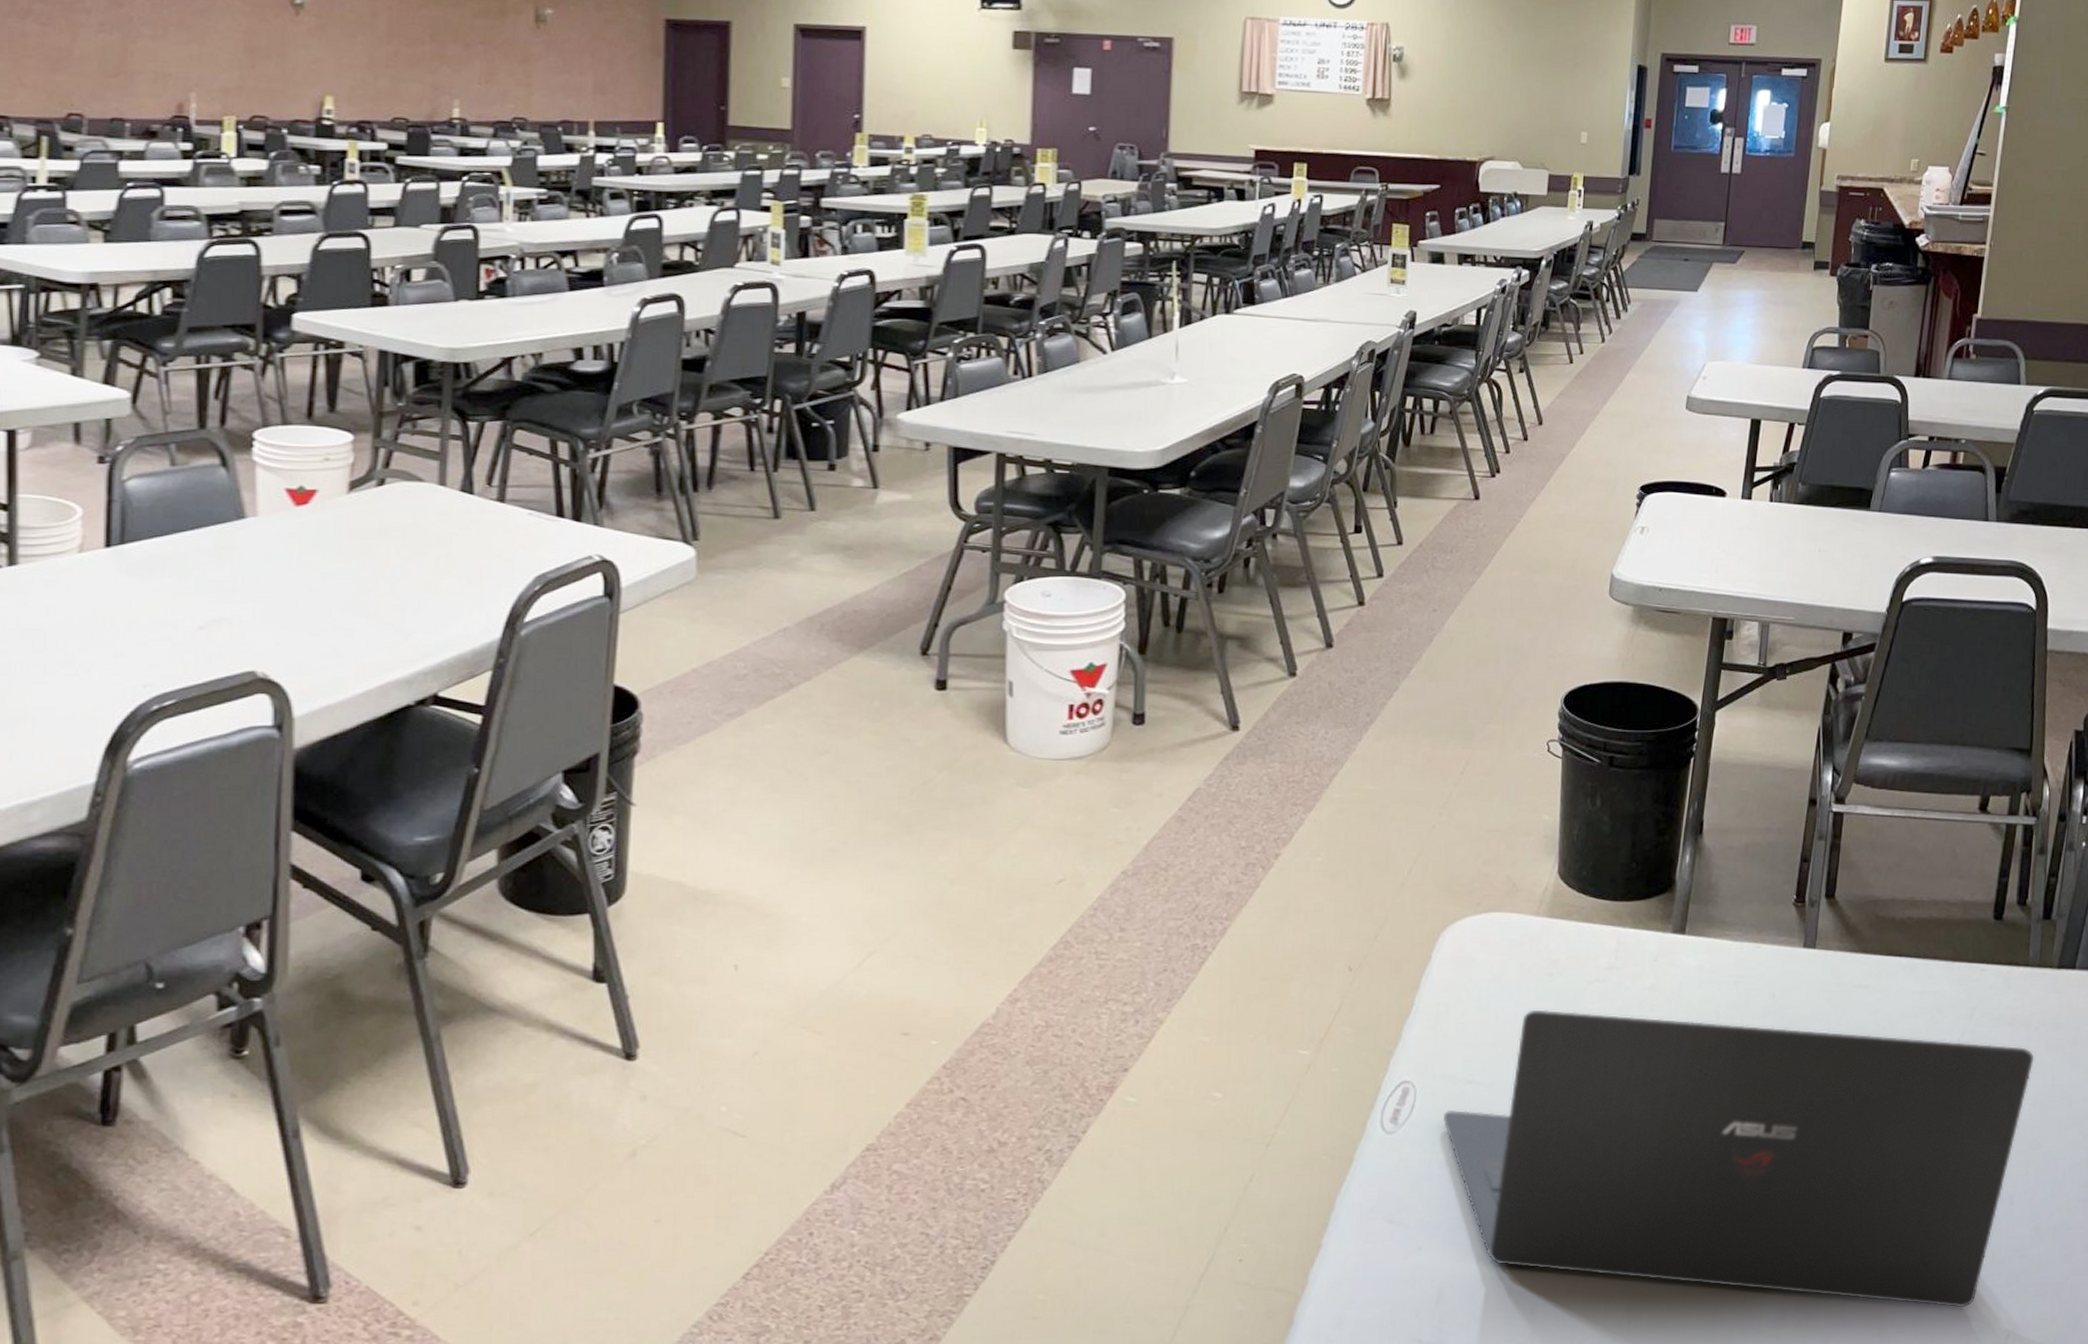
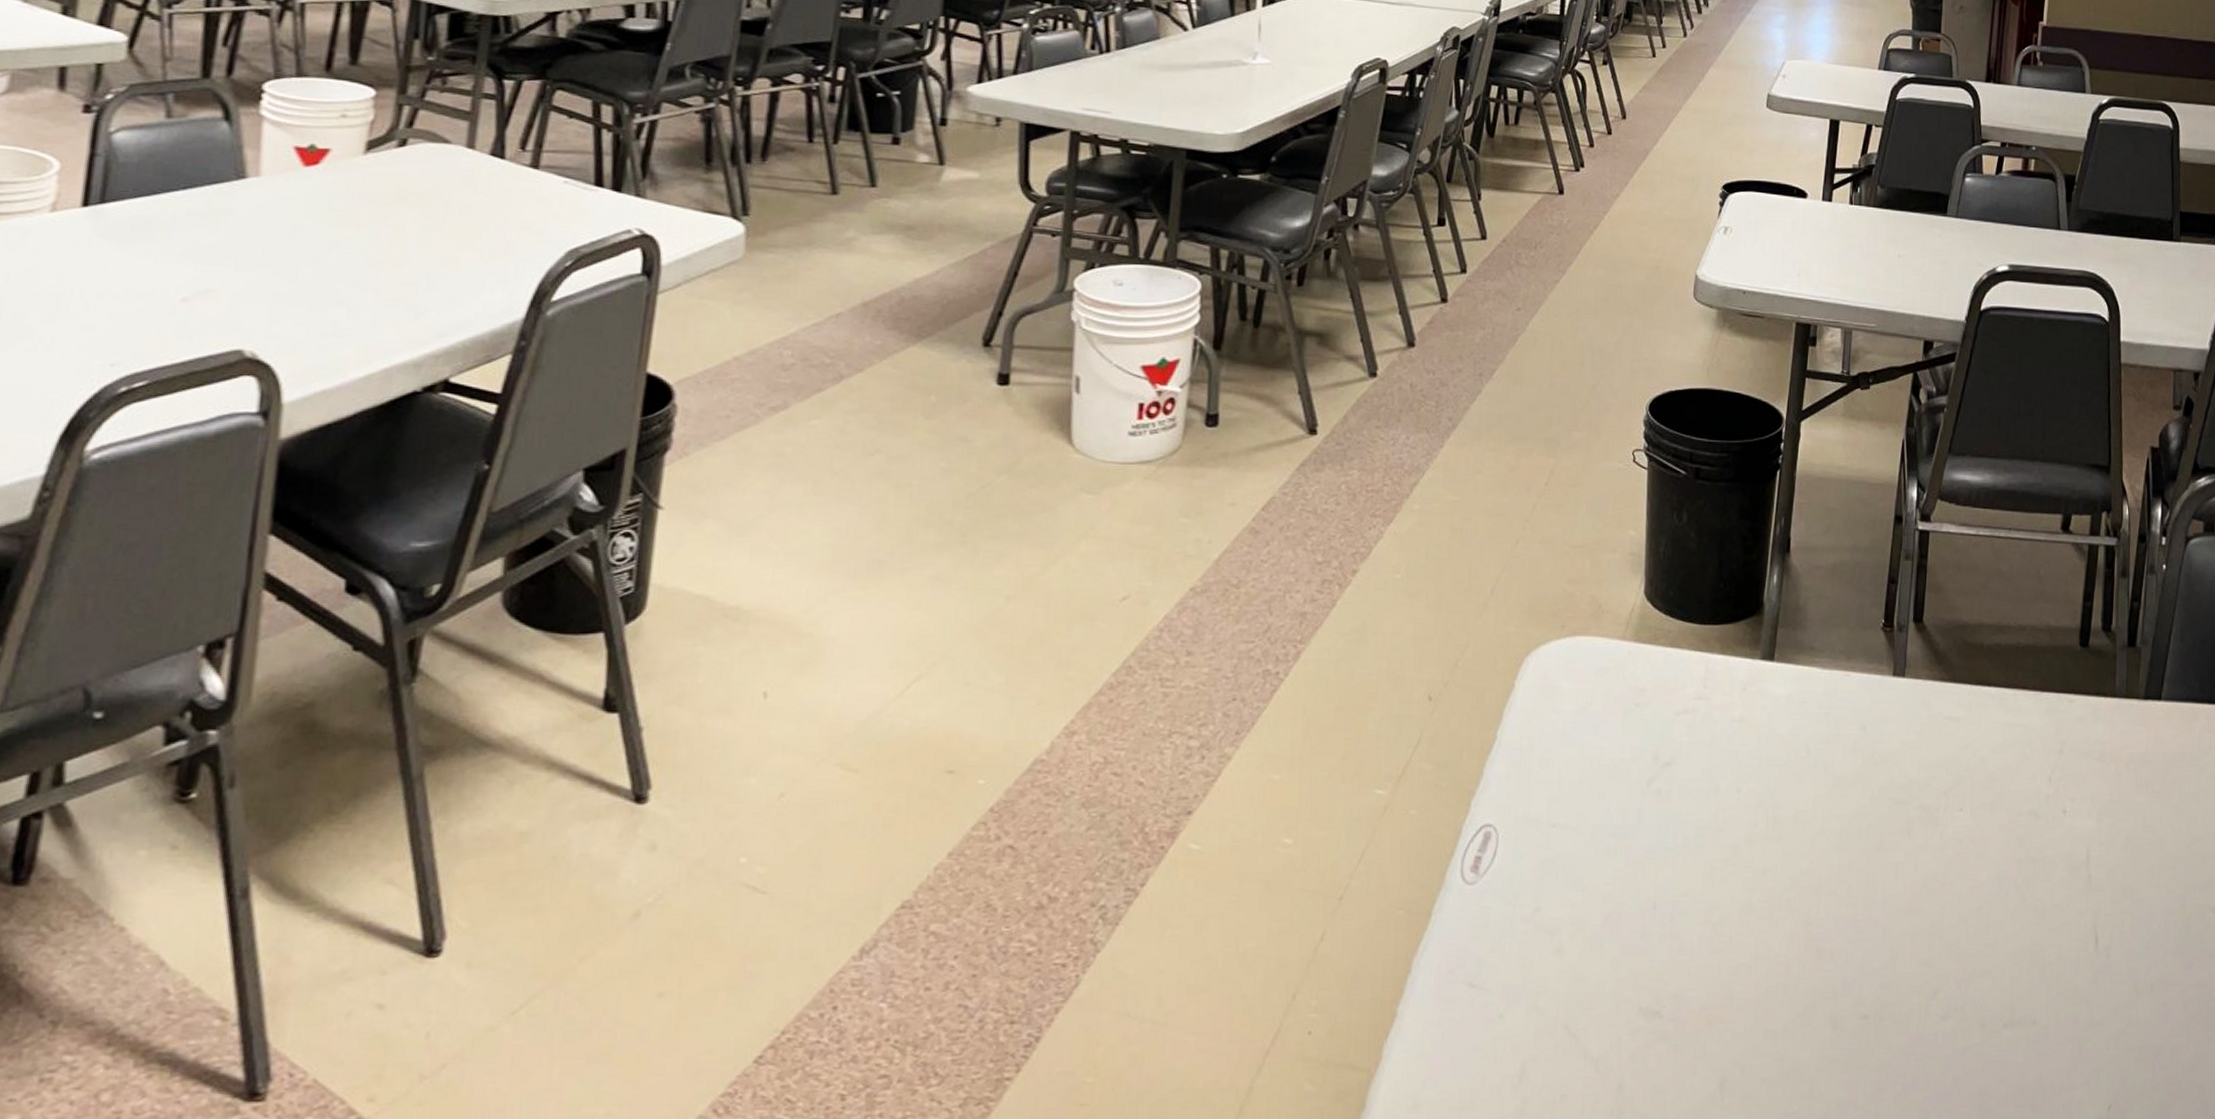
laptop: present [1443,1009,2034,1308] -> none [1526,744,2125,1076]

